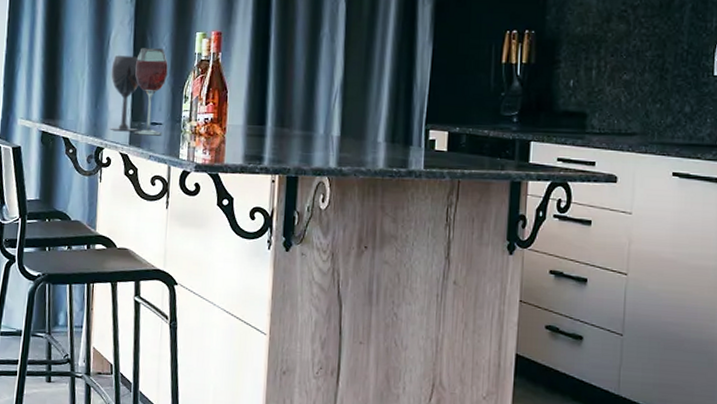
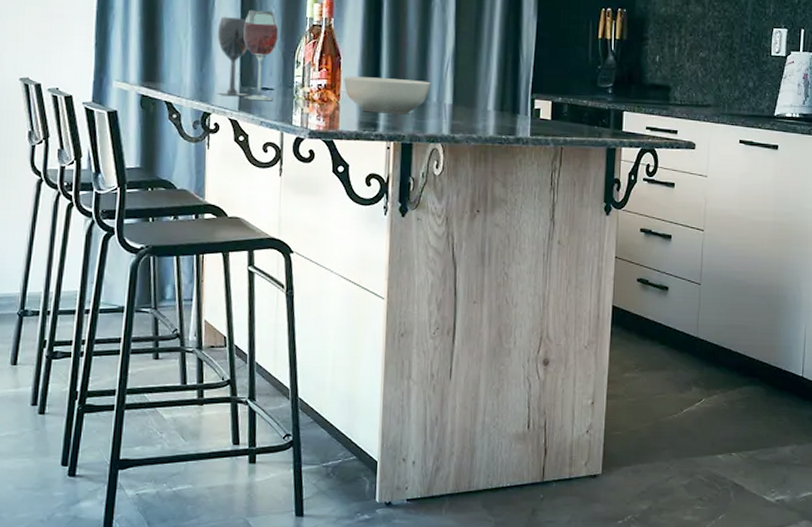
bowl: none [229,109,318,147] -> present [343,76,431,115]

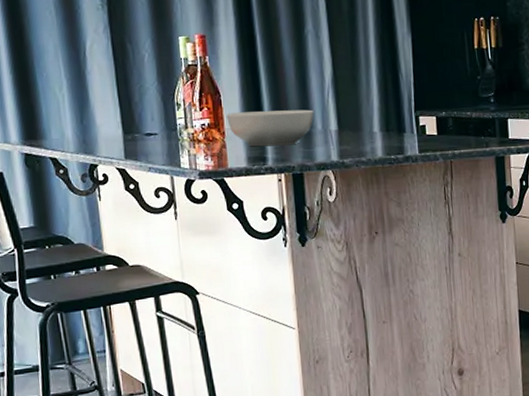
wine glass: present [217,17,248,96] -> none [92,66,132,145]
wineglass: present [242,10,279,102] -> none [117,56,159,148]

